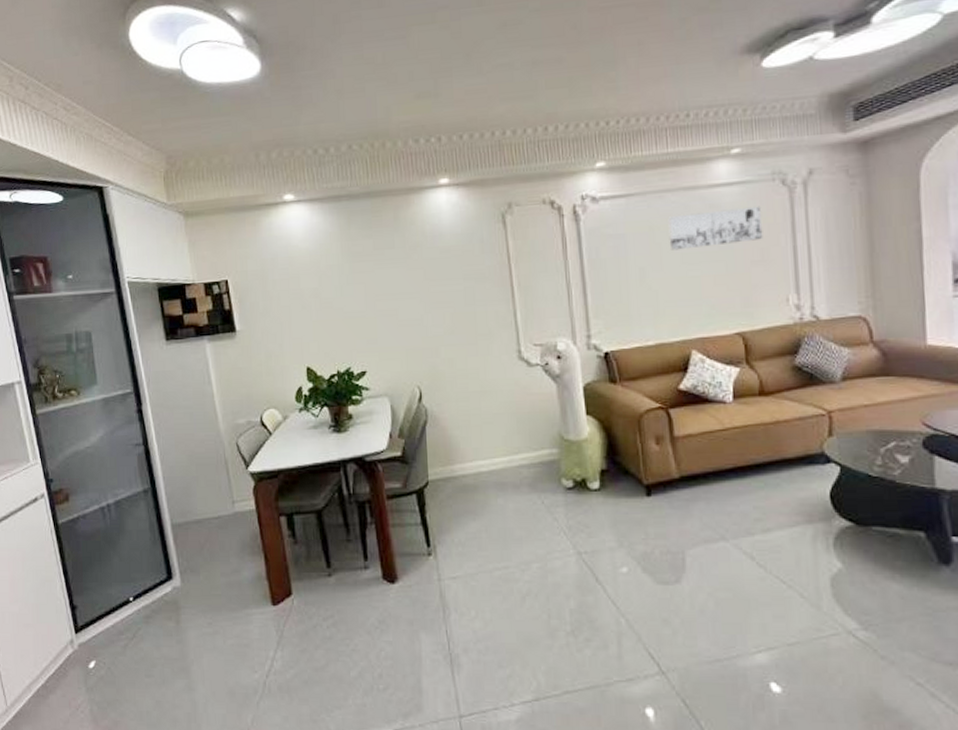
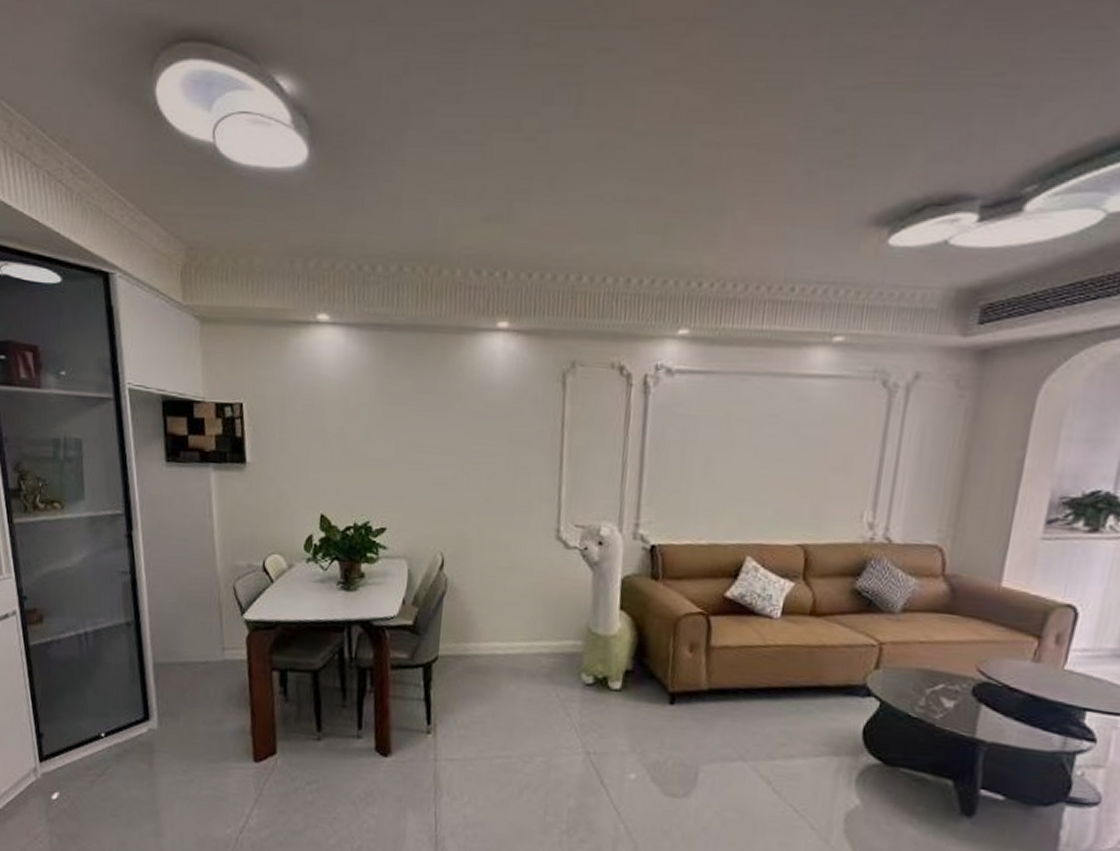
wall art: present [668,206,763,250] -> none [743,404,854,445]

